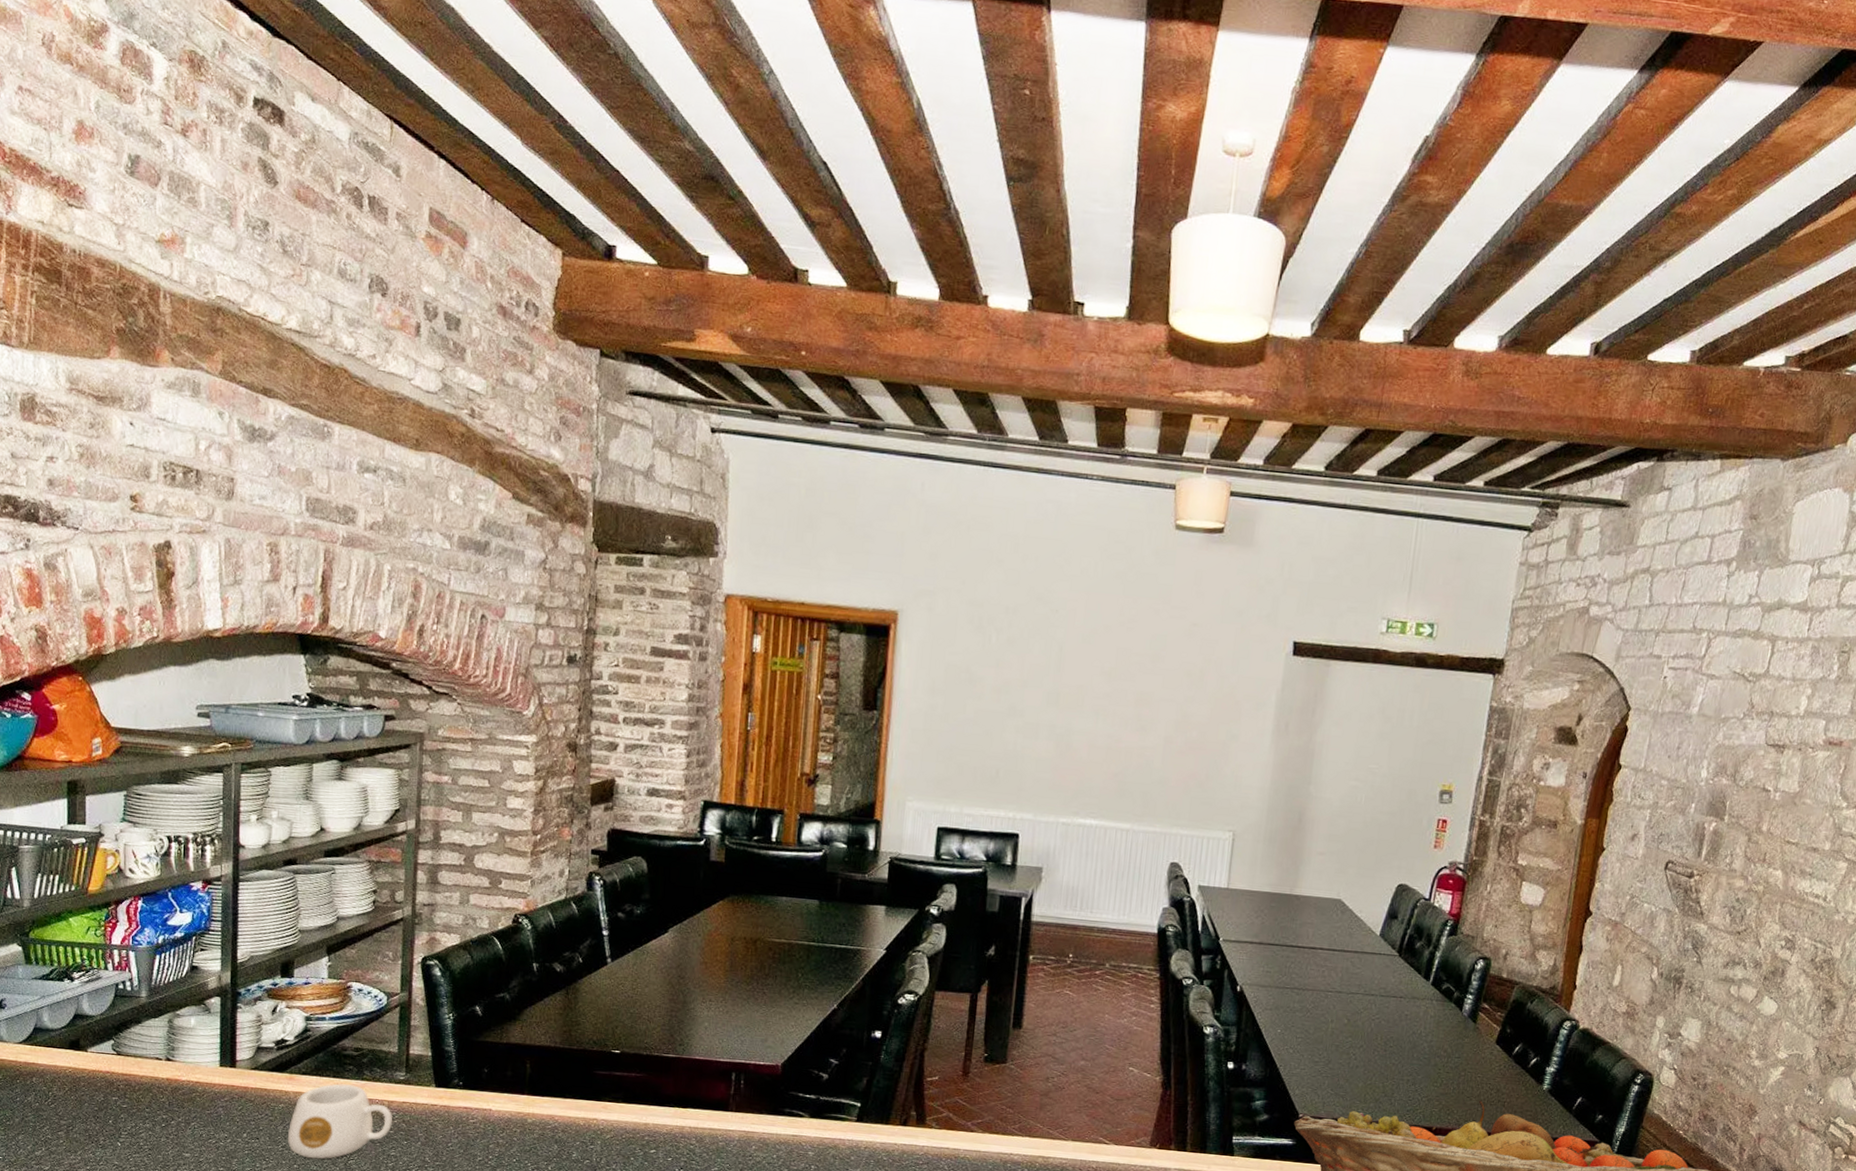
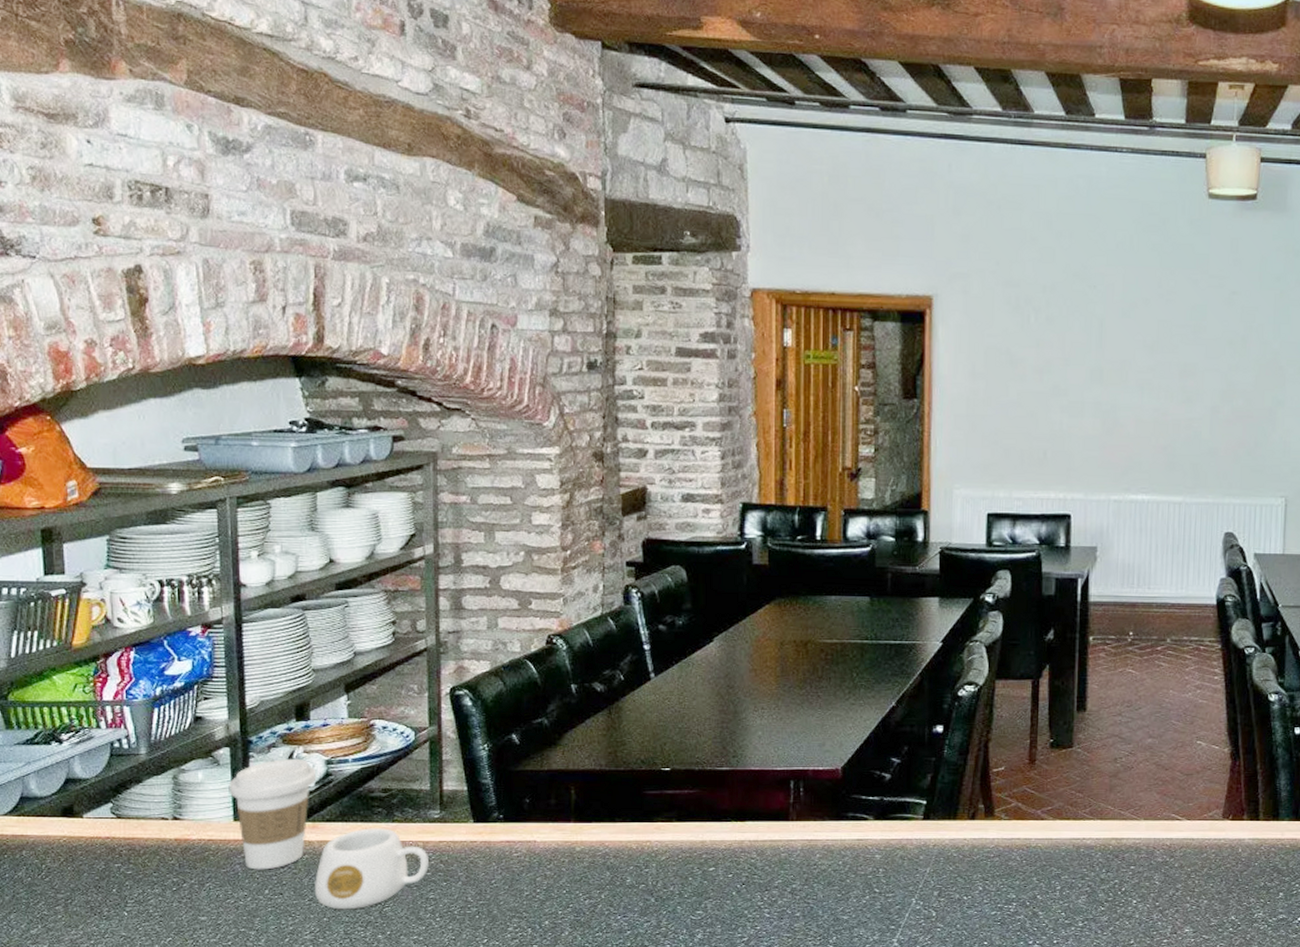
coffee cup: none [217,1011,295,1115] -> present [228,758,316,870]

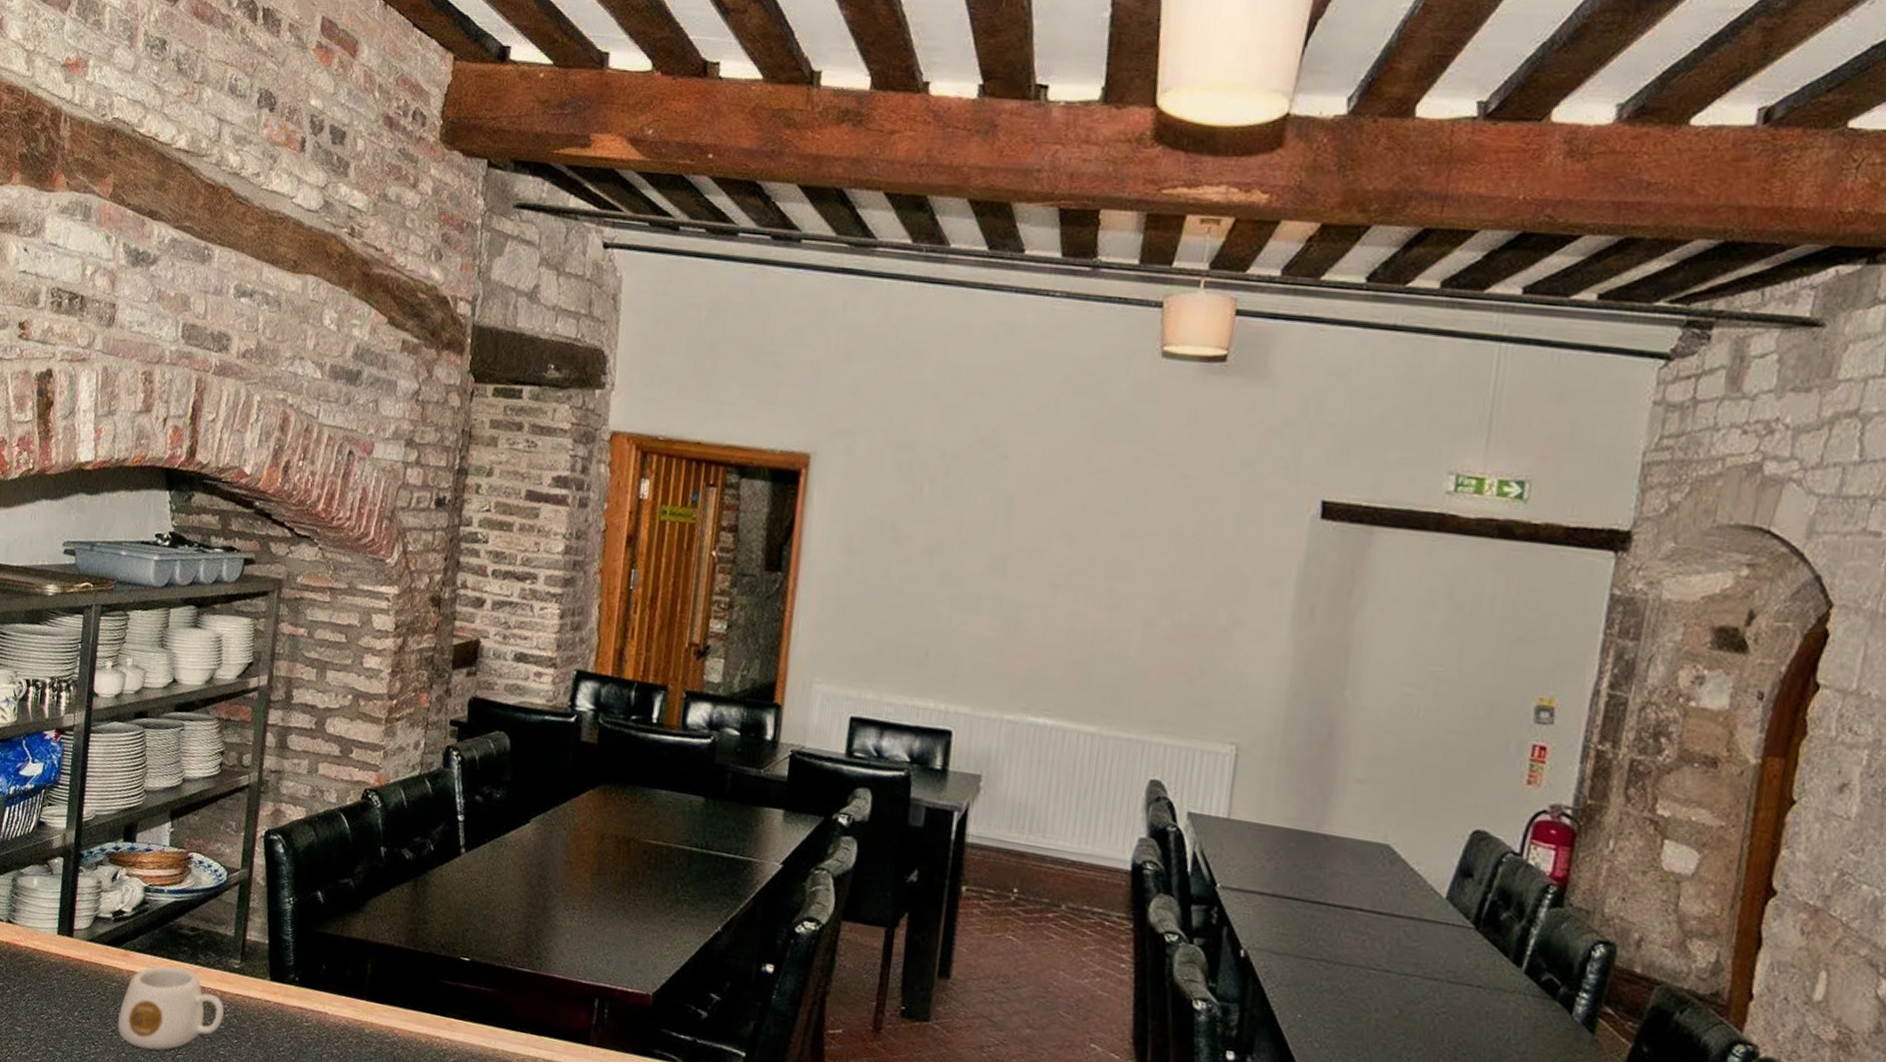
coffee cup: present [228,758,316,870] -> none [57,878,134,991]

